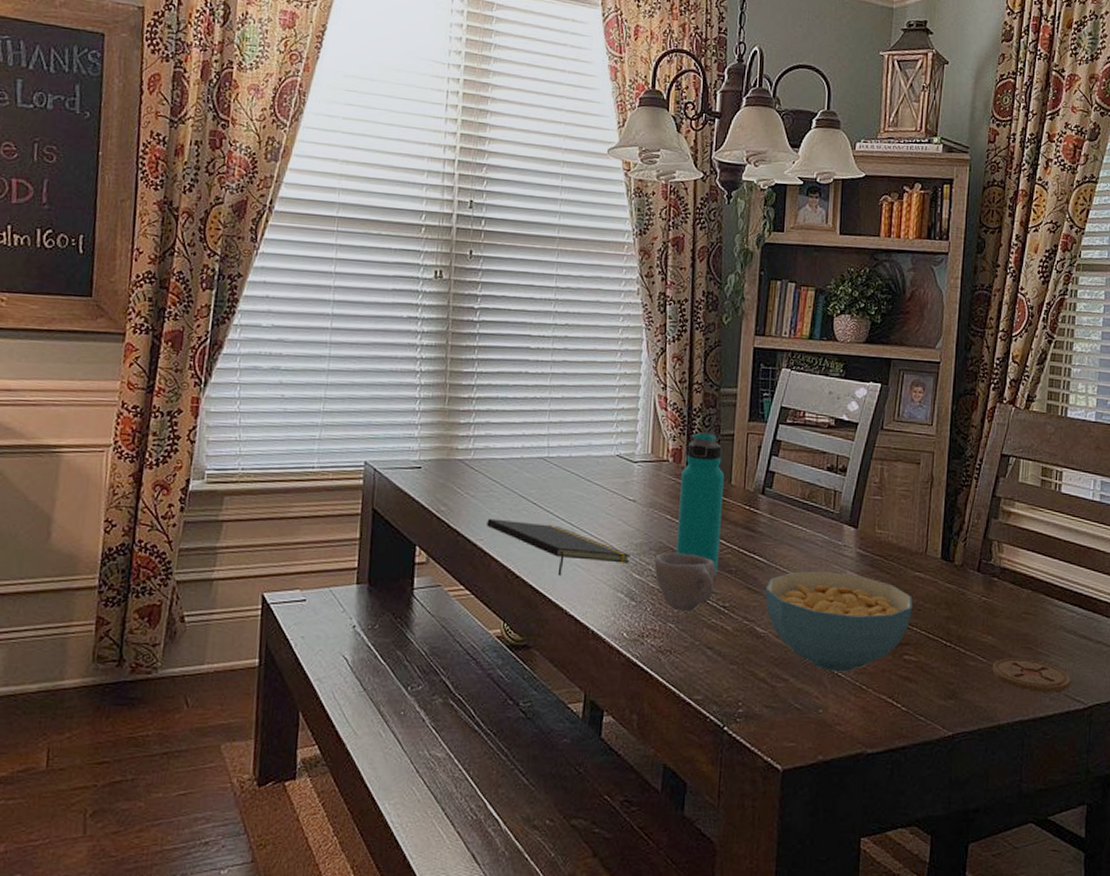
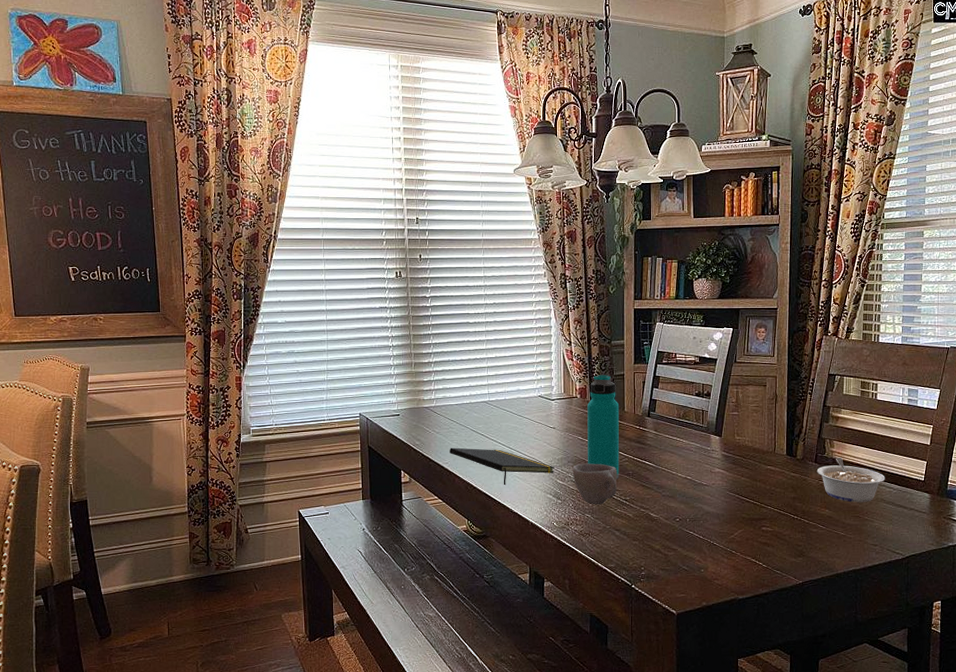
cereal bowl: present [765,571,912,672] -> none [655,470,766,542]
legume: none [979,566,1067,629] -> present [816,457,885,503]
coaster: present [992,658,1071,692] -> none [830,524,892,548]

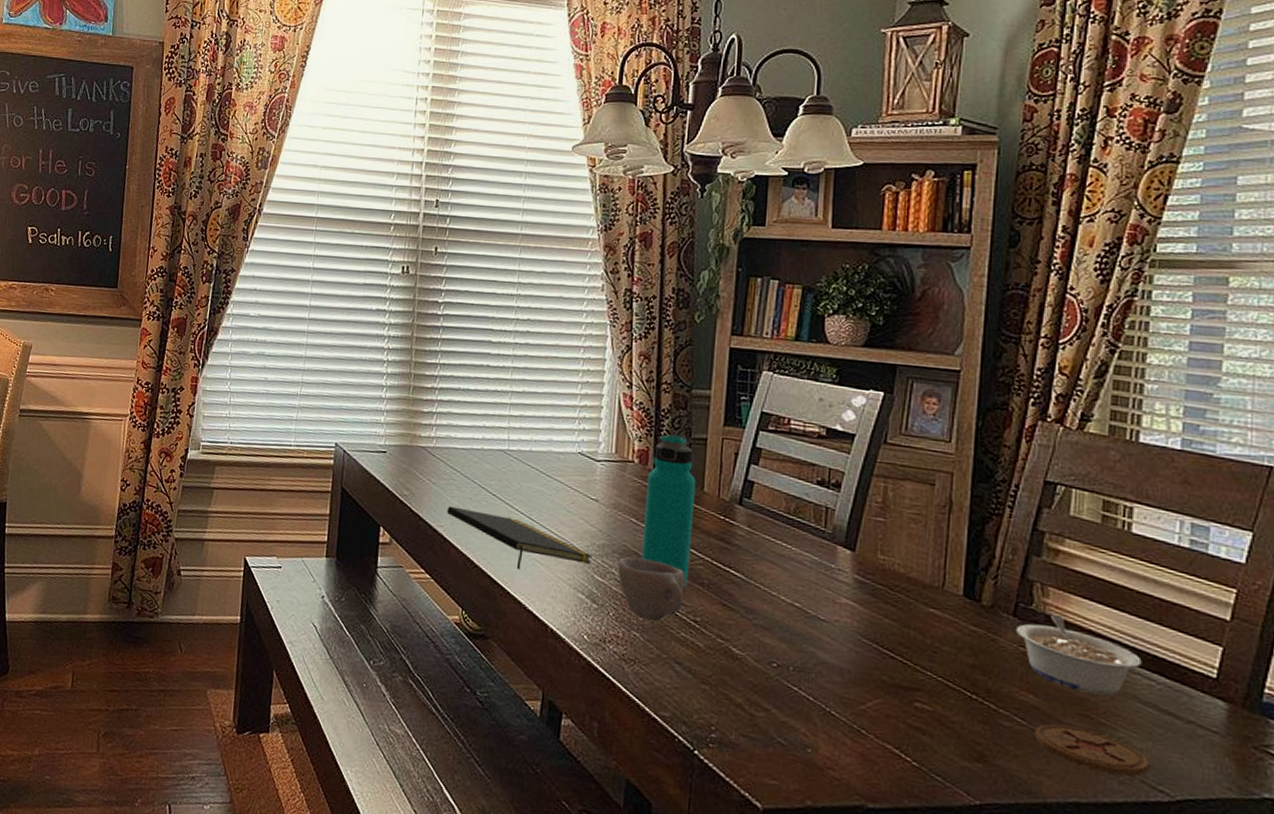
coaster: none [830,524,892,548] -> present [1034,724,1150,776]

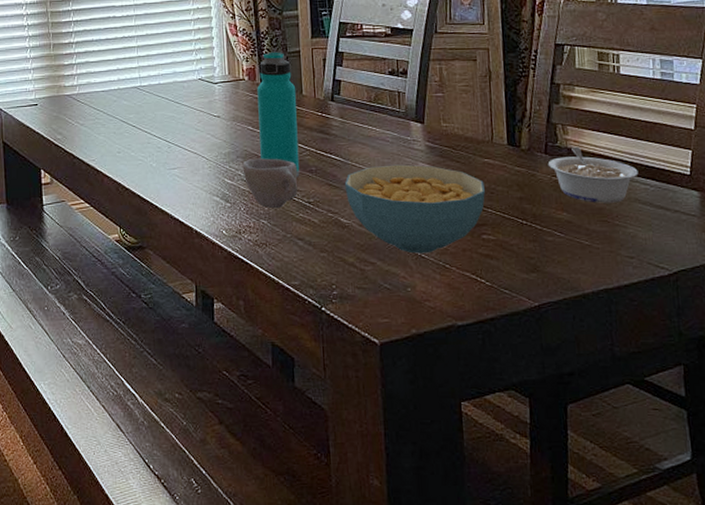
notepad: present [447,506,592,569] -> none [96,141,221,185]
cereal bowl: none [742,592,926,711] -> present [344,164,485,254]
coaster: present [1034,724,1150,776] -> none [570,231,653,261]

